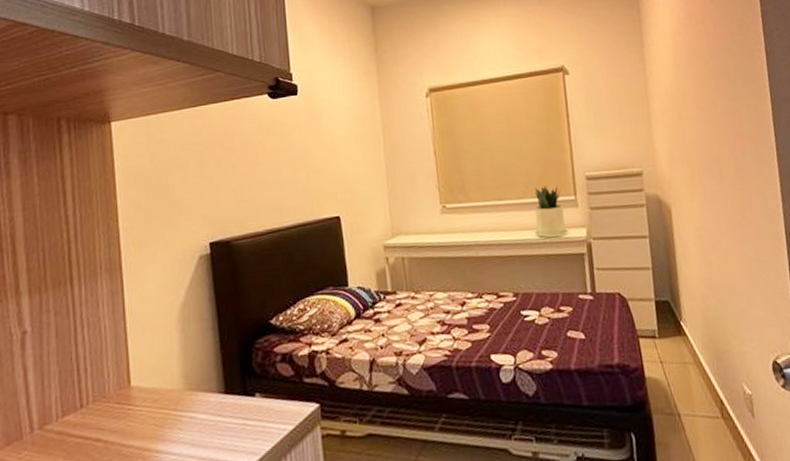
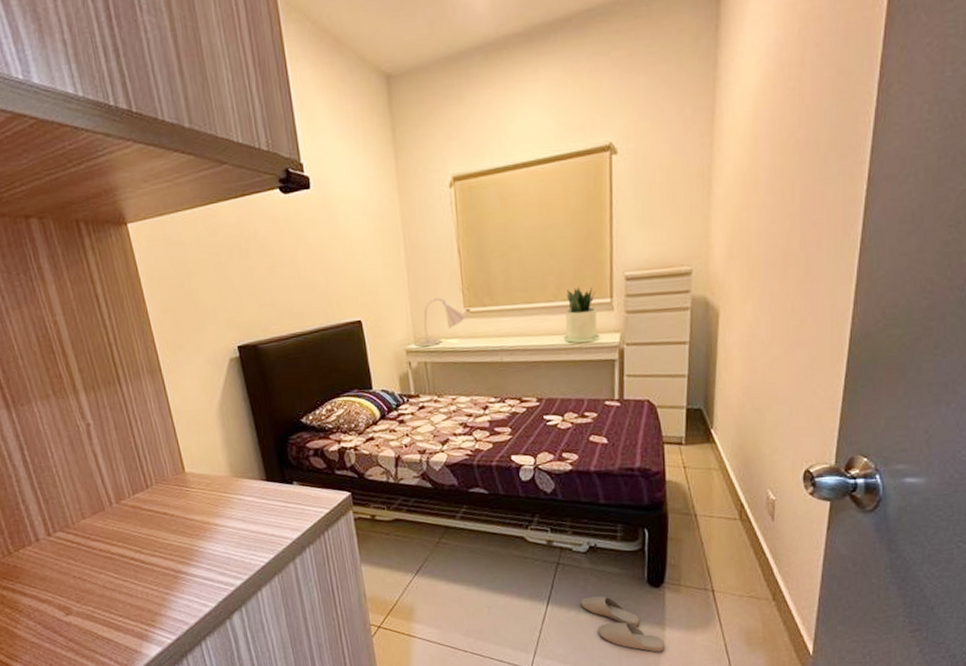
table lamp: none [391,194,443,243] -> present [413,297,467,347]

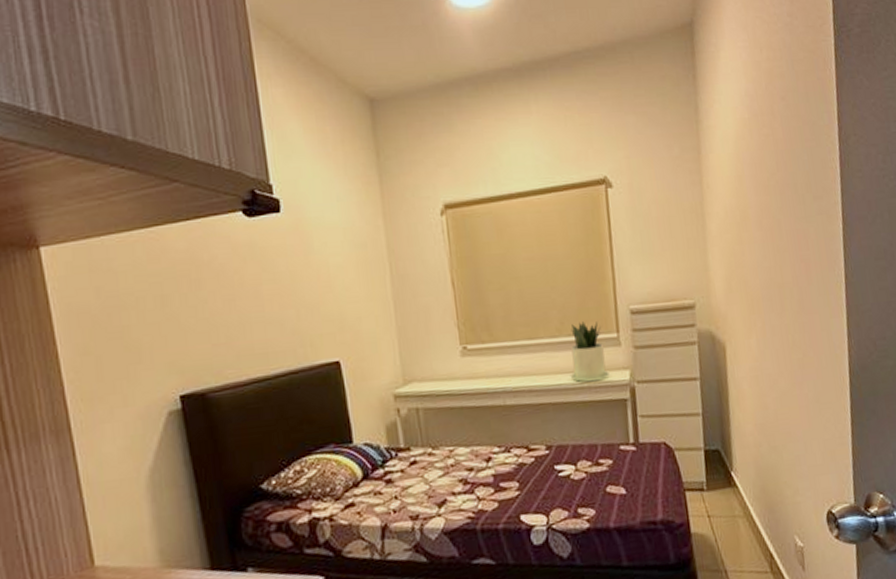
table lamp: present [413,297,467,347] -> none [402,333,464,391]

